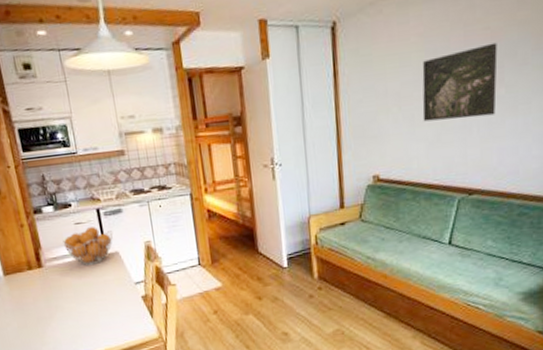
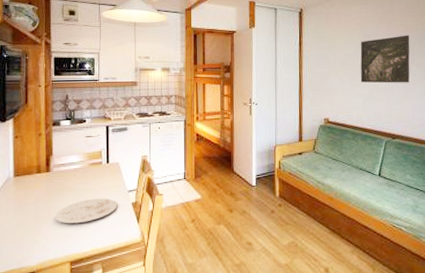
plate: none [58,292,126,323] -> present [55,198,118,224]
fruit basket: present [62,227,114,265] -> none [72,140,117,172]

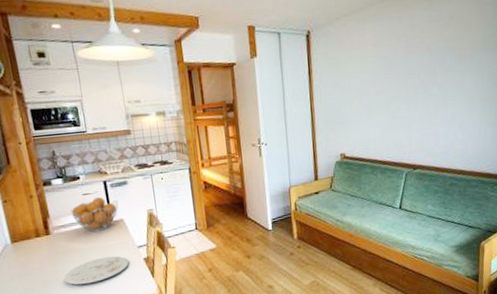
fruit basket: none [72,140,117,172] -> present [70,197,119,232]
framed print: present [360,35,410,83] -> none [376,53,432,112]

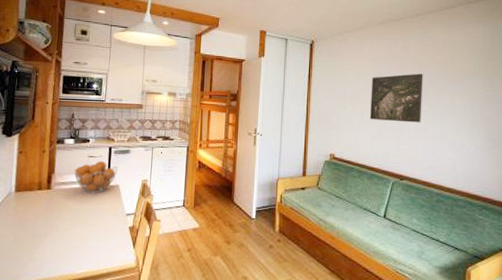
plate: present [64,256,129,285] -> none [52,219,115,244]
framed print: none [376,53,432,112] -> present [369,73,423,123]

